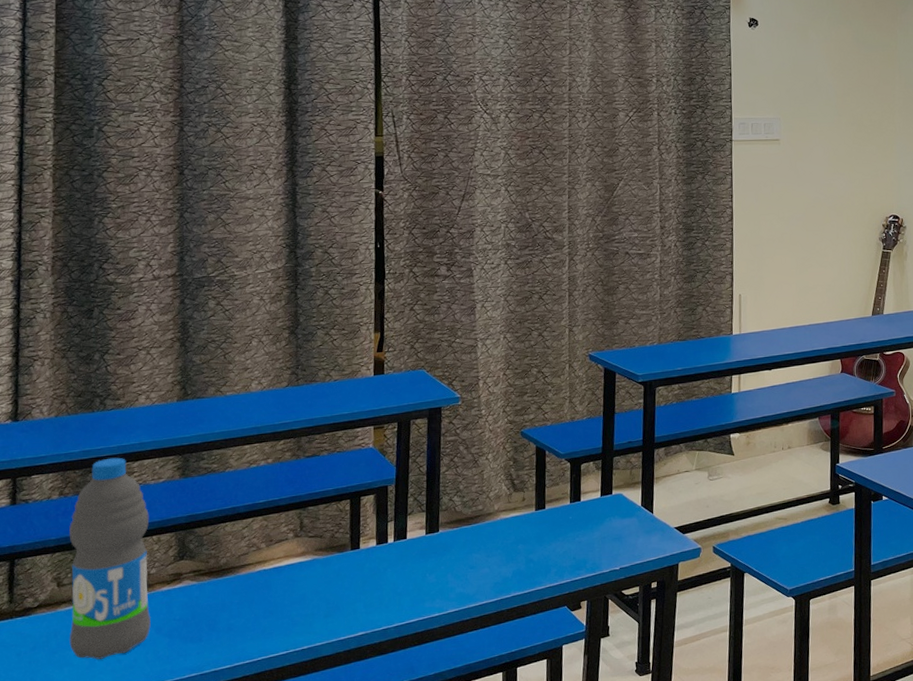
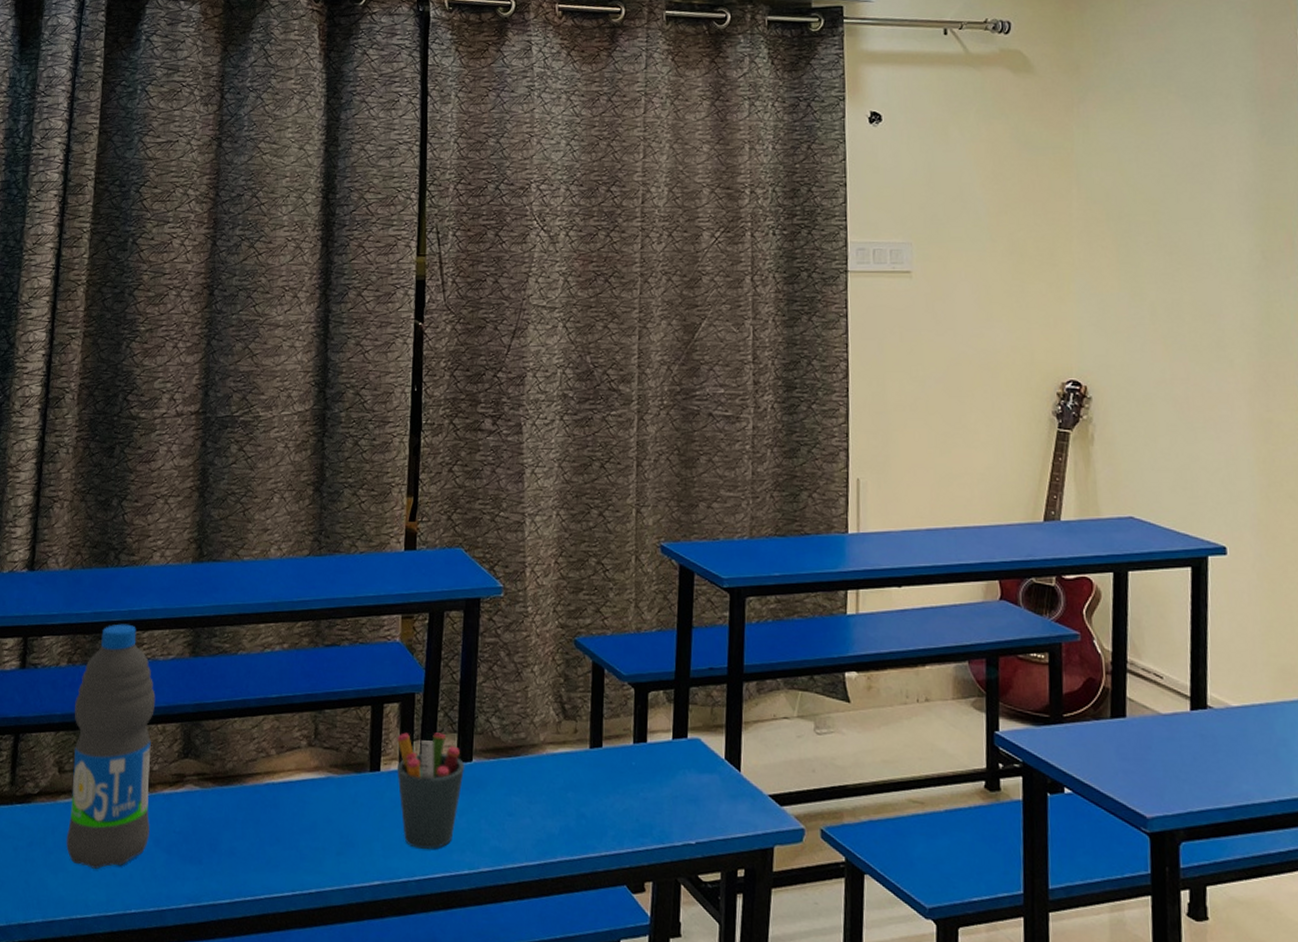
pen holder: none [374,513,433,603] -> present [397,732,465,849]

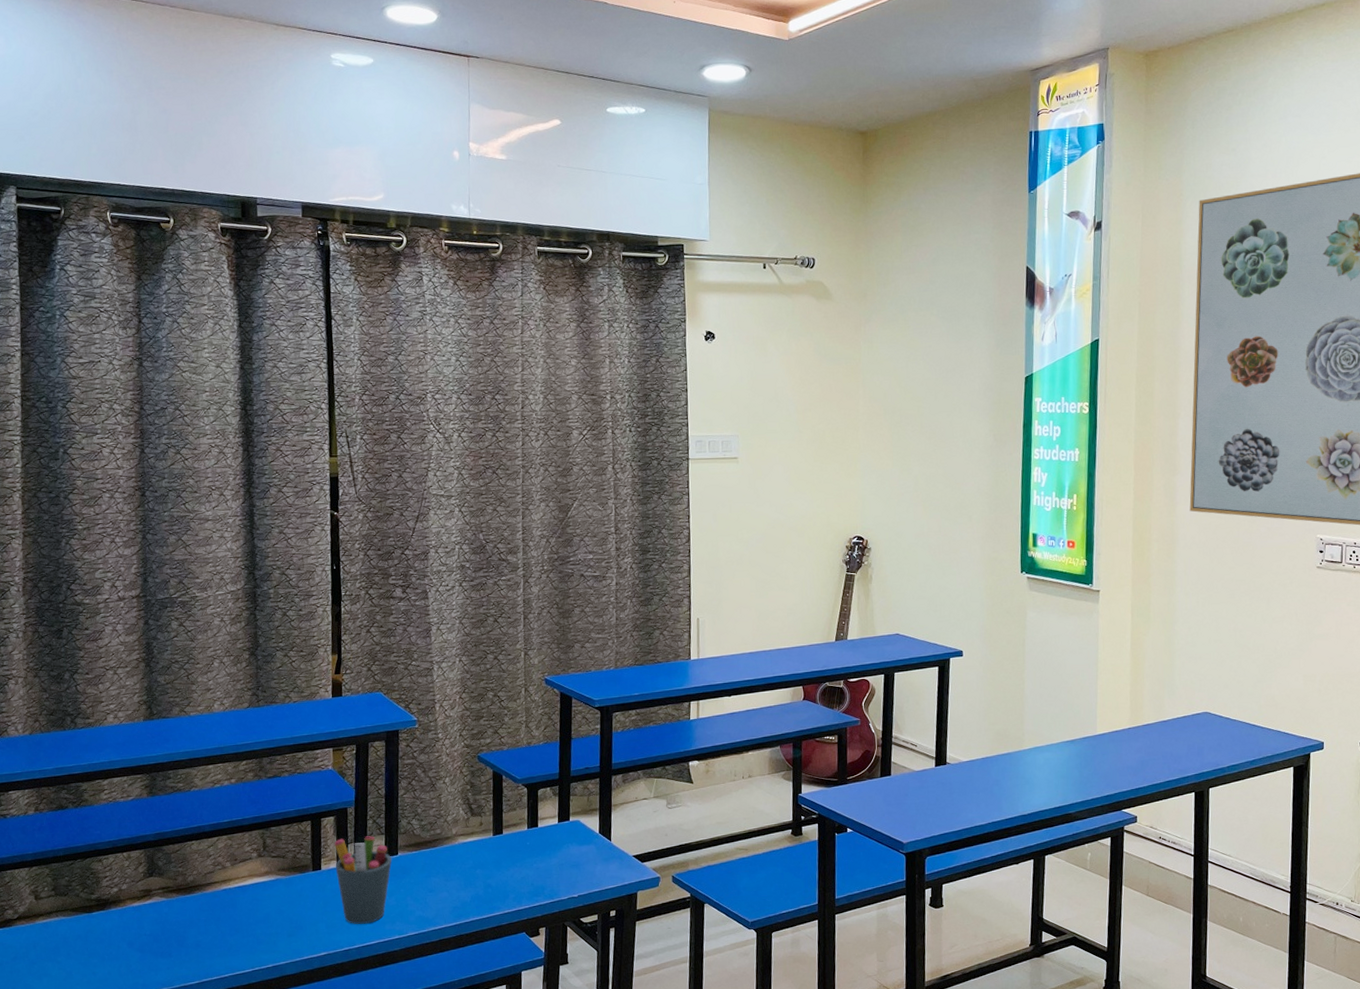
water bottle: present [66,623,156,869] -> none [45,775,123,971]

